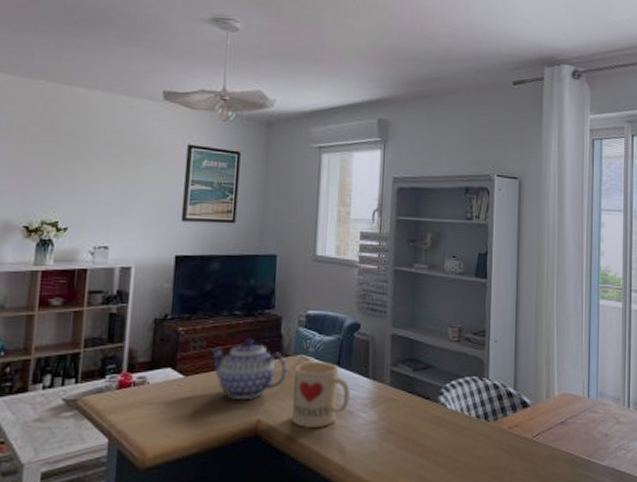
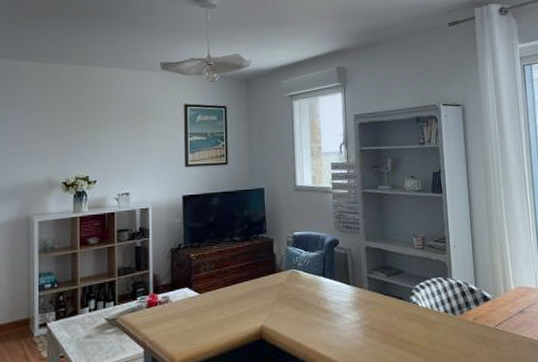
teapot: present [211,338,288,399] -> none [218,259,282,310]
mug: present [292,361,350,427] -> none [288,273,336,330]

